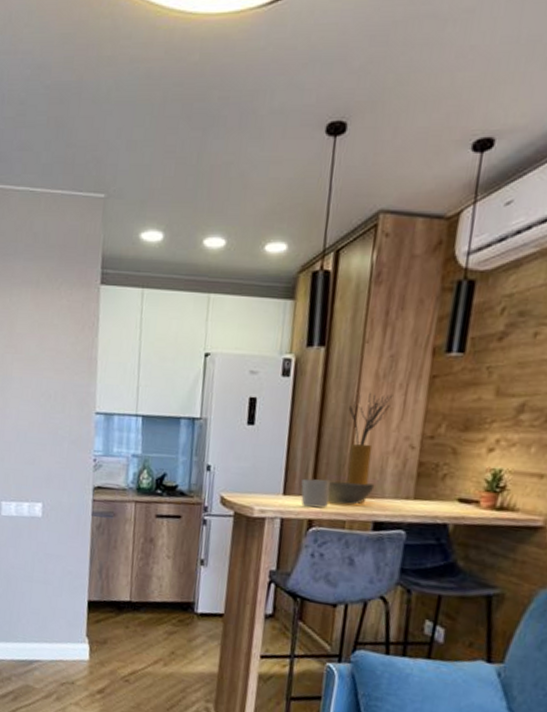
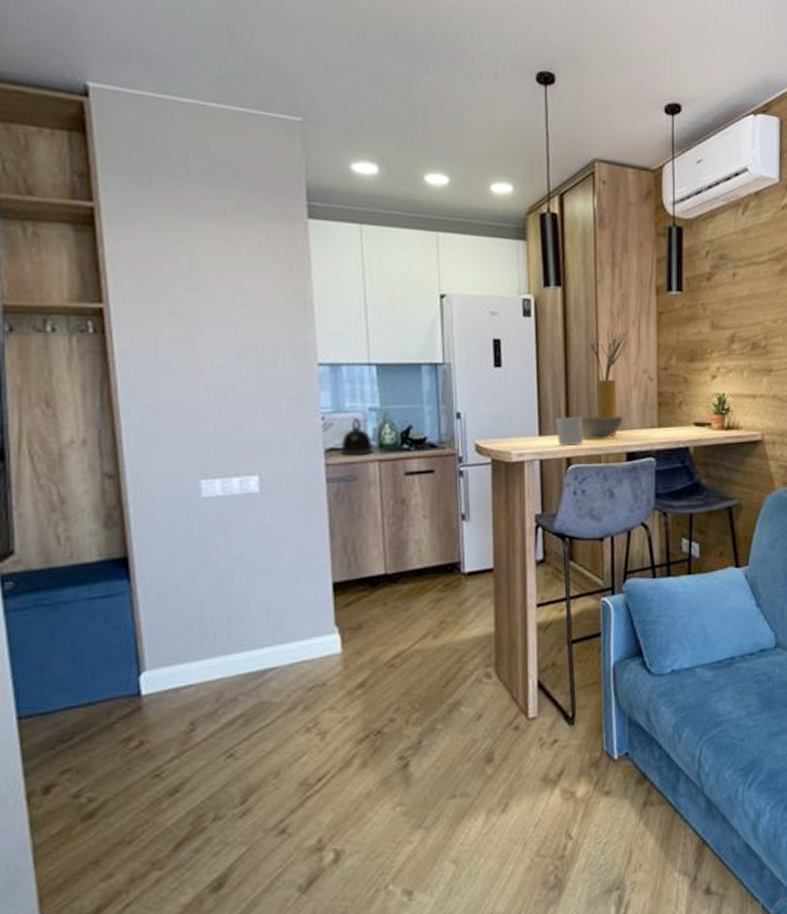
kettle: none [105,461,132,497] -> present [340,417,374,458]

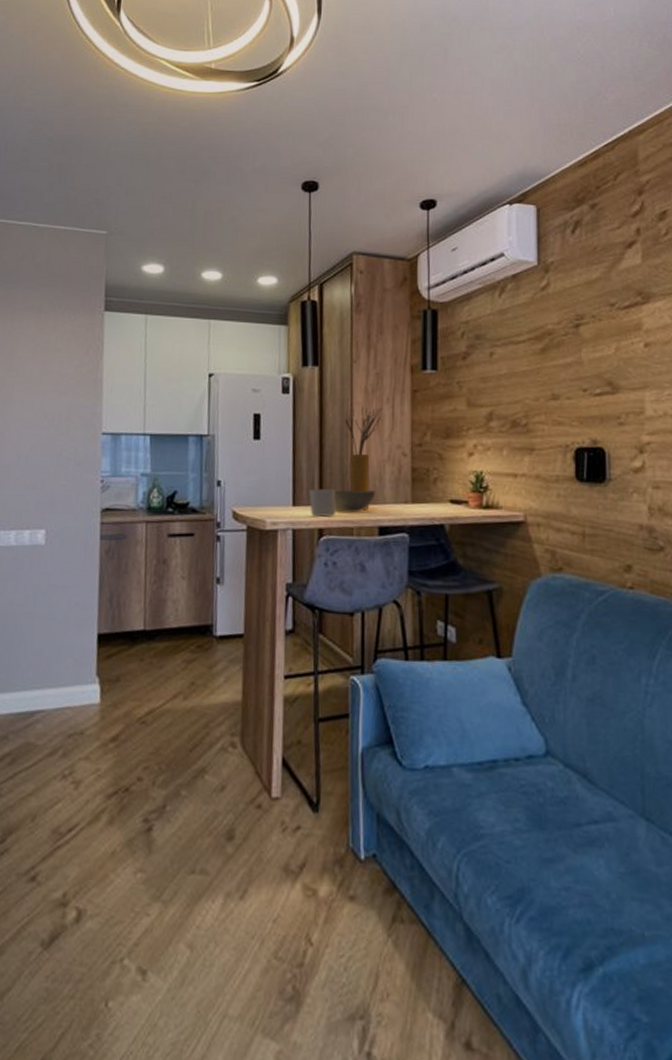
kettle: present [340,417,374,458] -> none [114,481,143,518]

